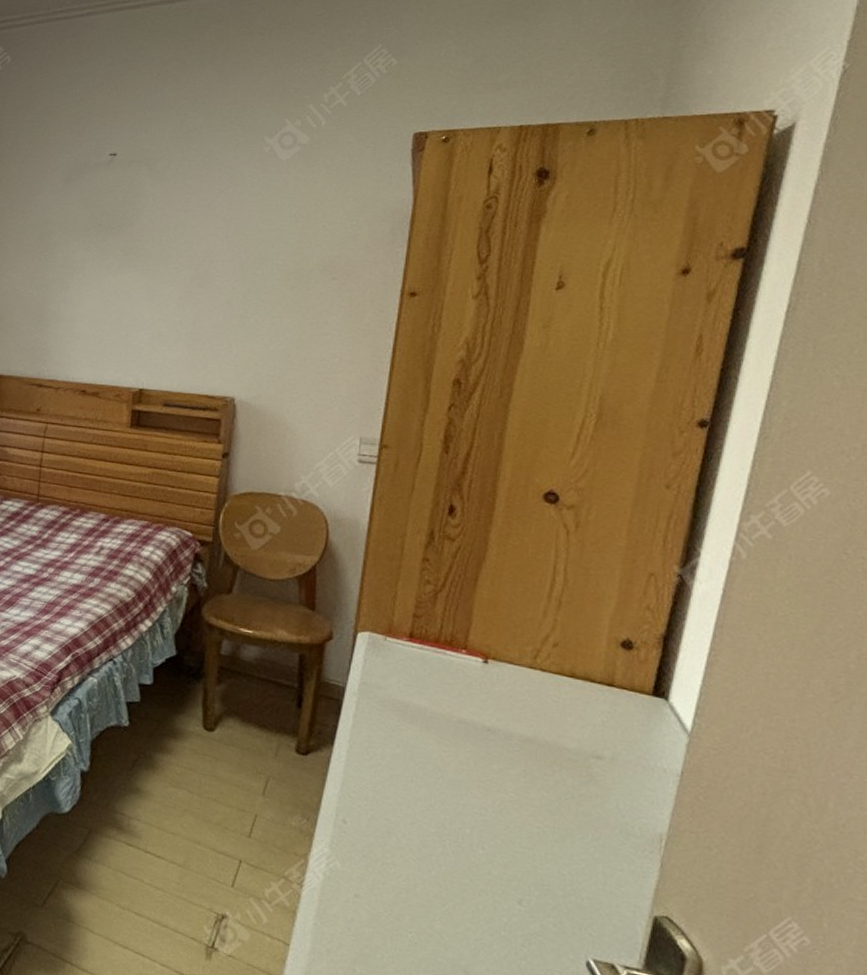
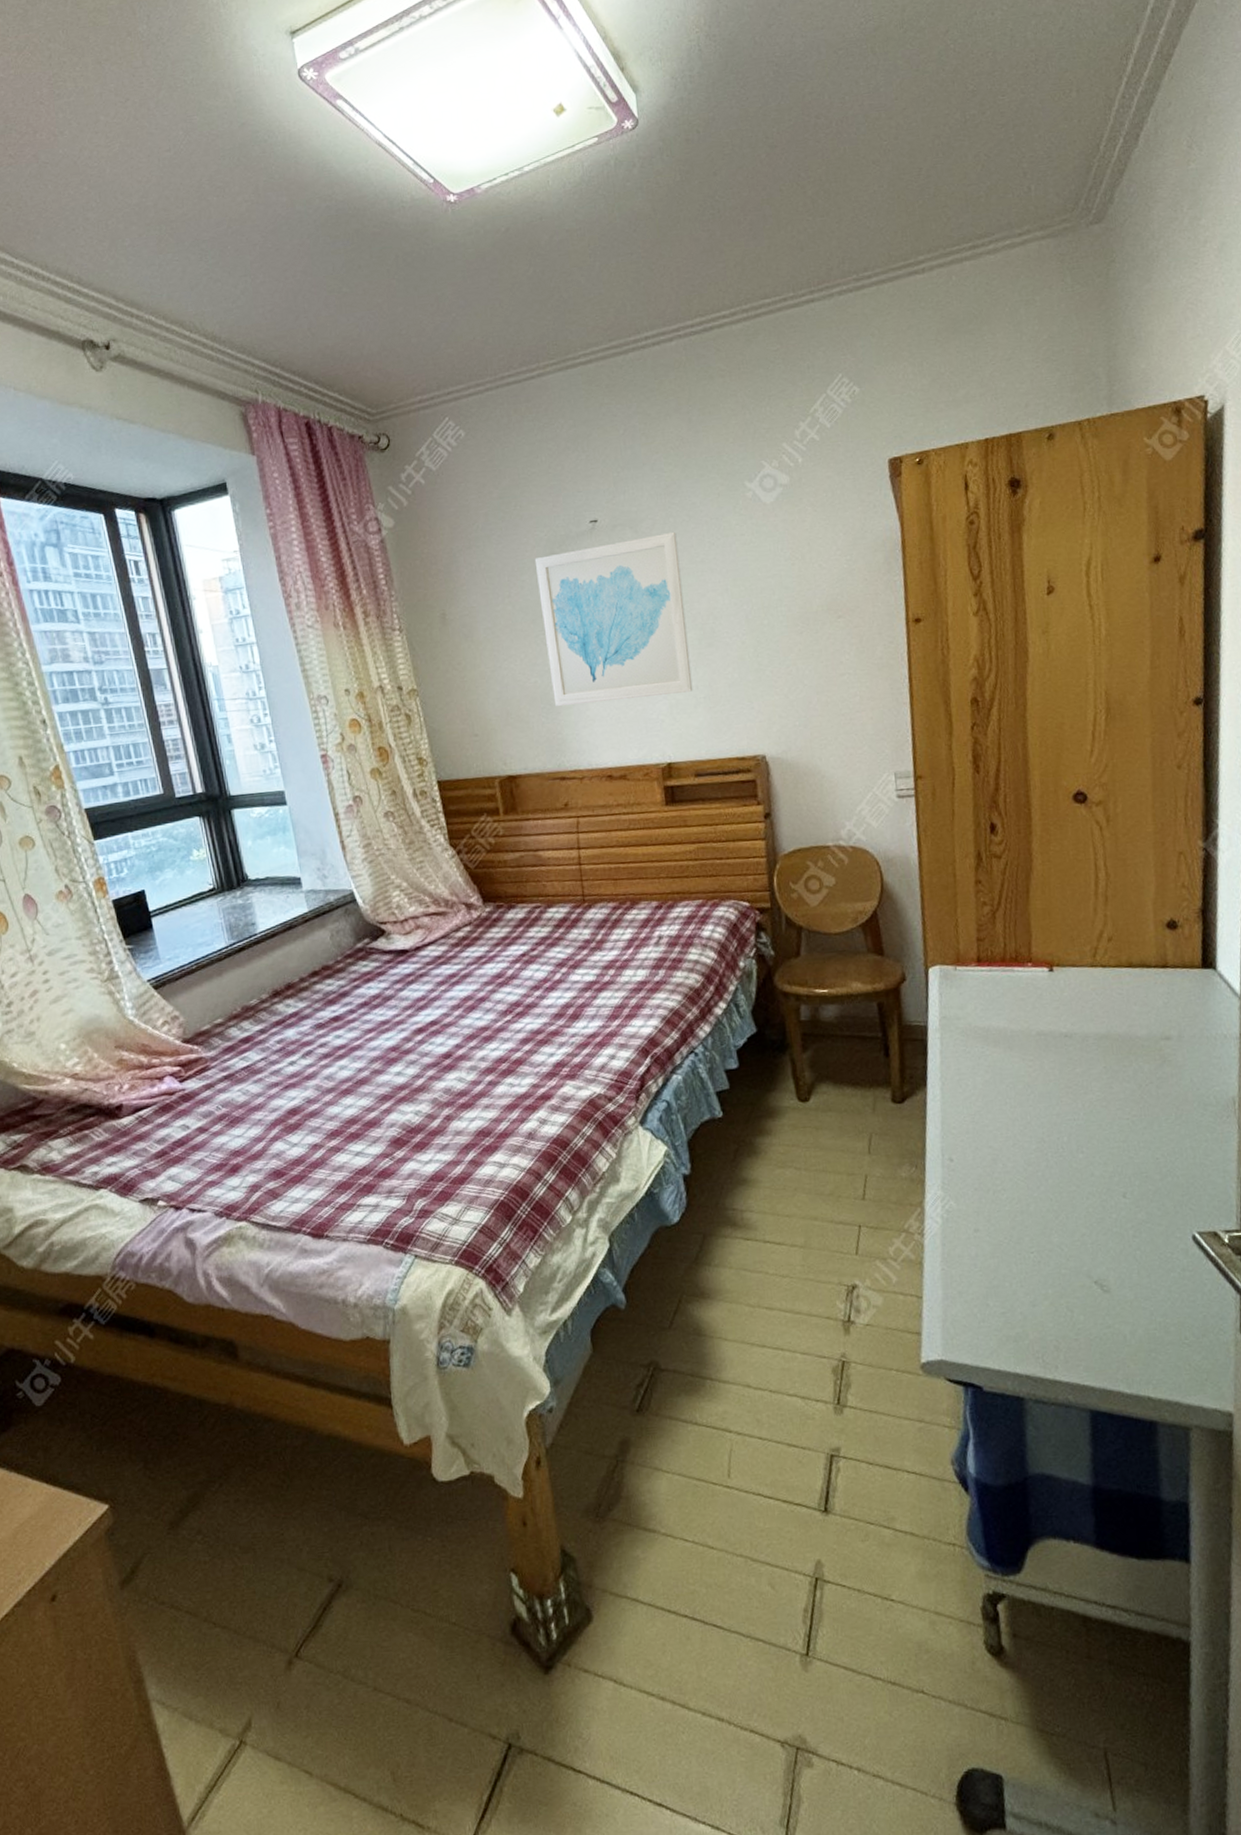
wall art: none [45,174,189,326] -> present [534,531,693,707]

